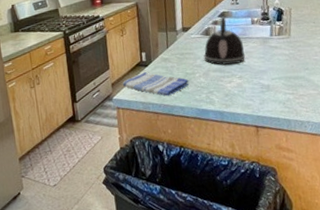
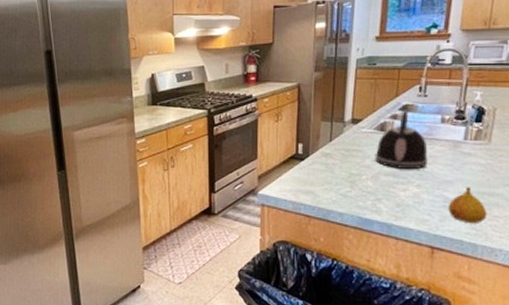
dish towel: present [122,72,190,96] -> none [270,167,353,198]
fruit: none [264,74,295,104] -> present [448,187,488,224]

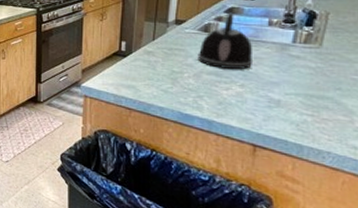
fruit: present [448,187,488,224] -> none [272,89,315,126]

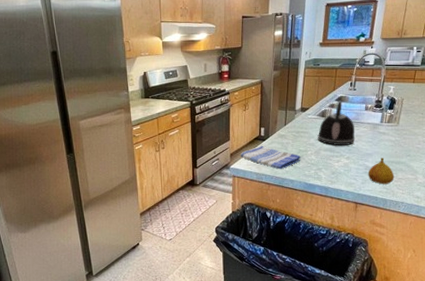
dish towel: none [94,63,174,93] -> present [240,146,301,170]
fruit: none [272,89,315,126] -> present [368,158,395,185]

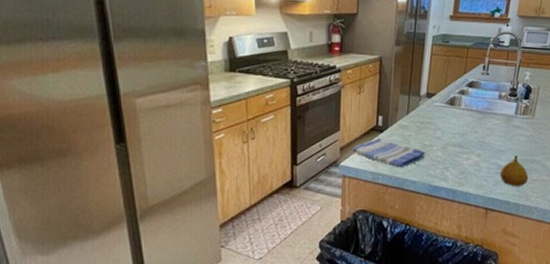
kettle: present [317,100,356,146] -> none [445,86,487,141]

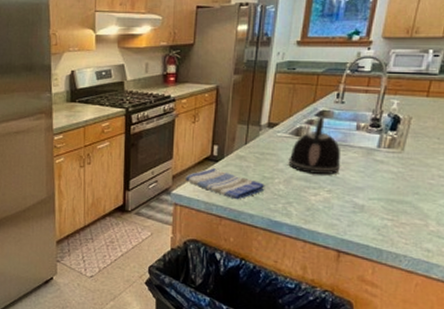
kettle: none [445,86,487,141] -> present [288,116,341,175]
fruit: present [500,155,528,187] -> none [356,194,395,230]

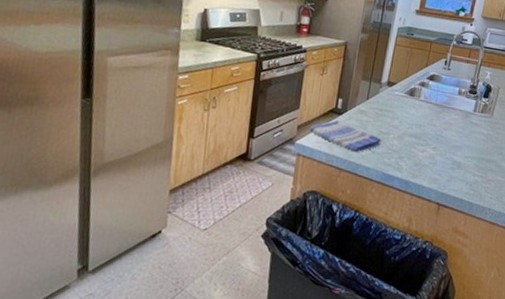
kettle: present [288,116,341,175] -> none [402,79,445,134]

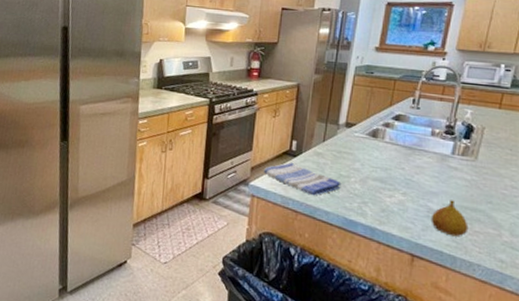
fruit: none [454,153,484,186] -> present [431,200,469,237]

